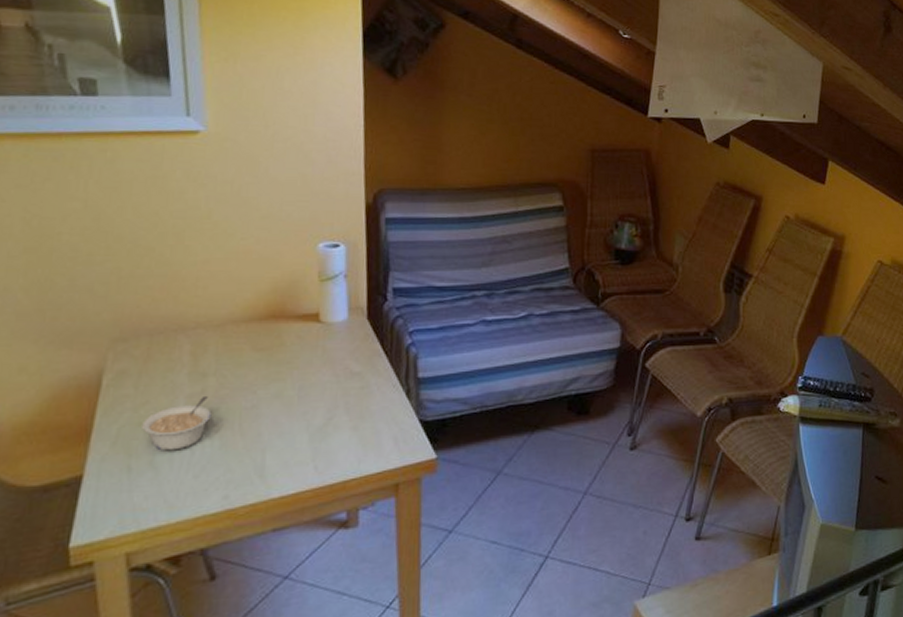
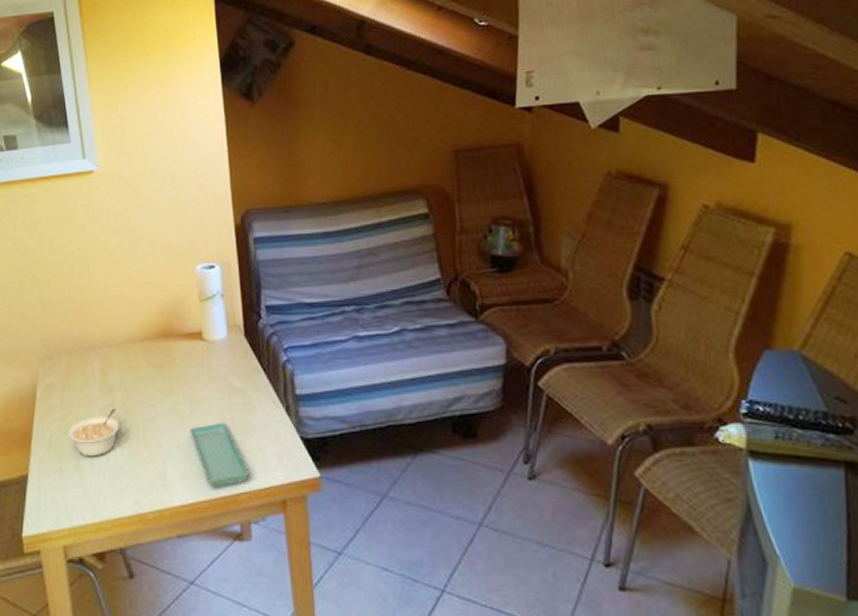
saucer: none [296,407,361,476] -> present [189,422,249,487]

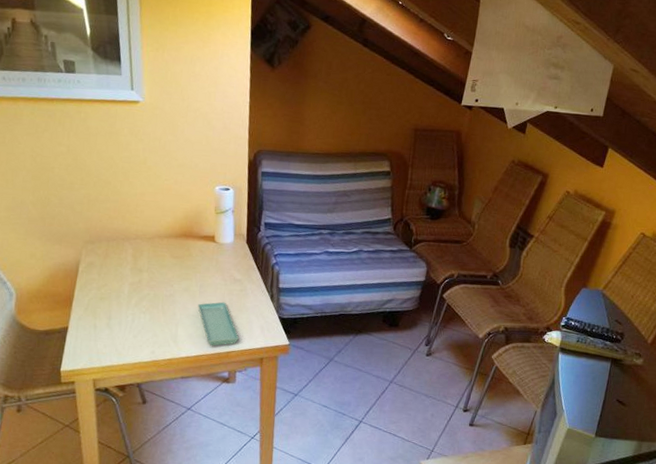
legume: present [68,407,120,457] -> none [103,284,145,318]

